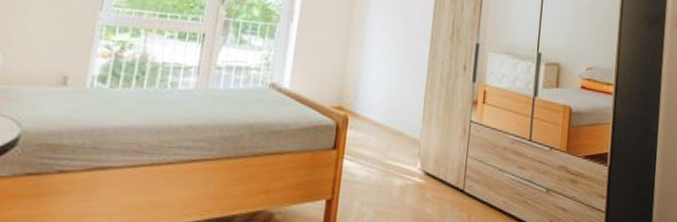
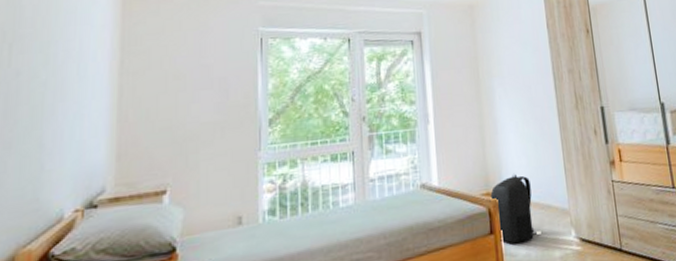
backpack: none [339,92,386,163] -> present [489,173,537,243]

